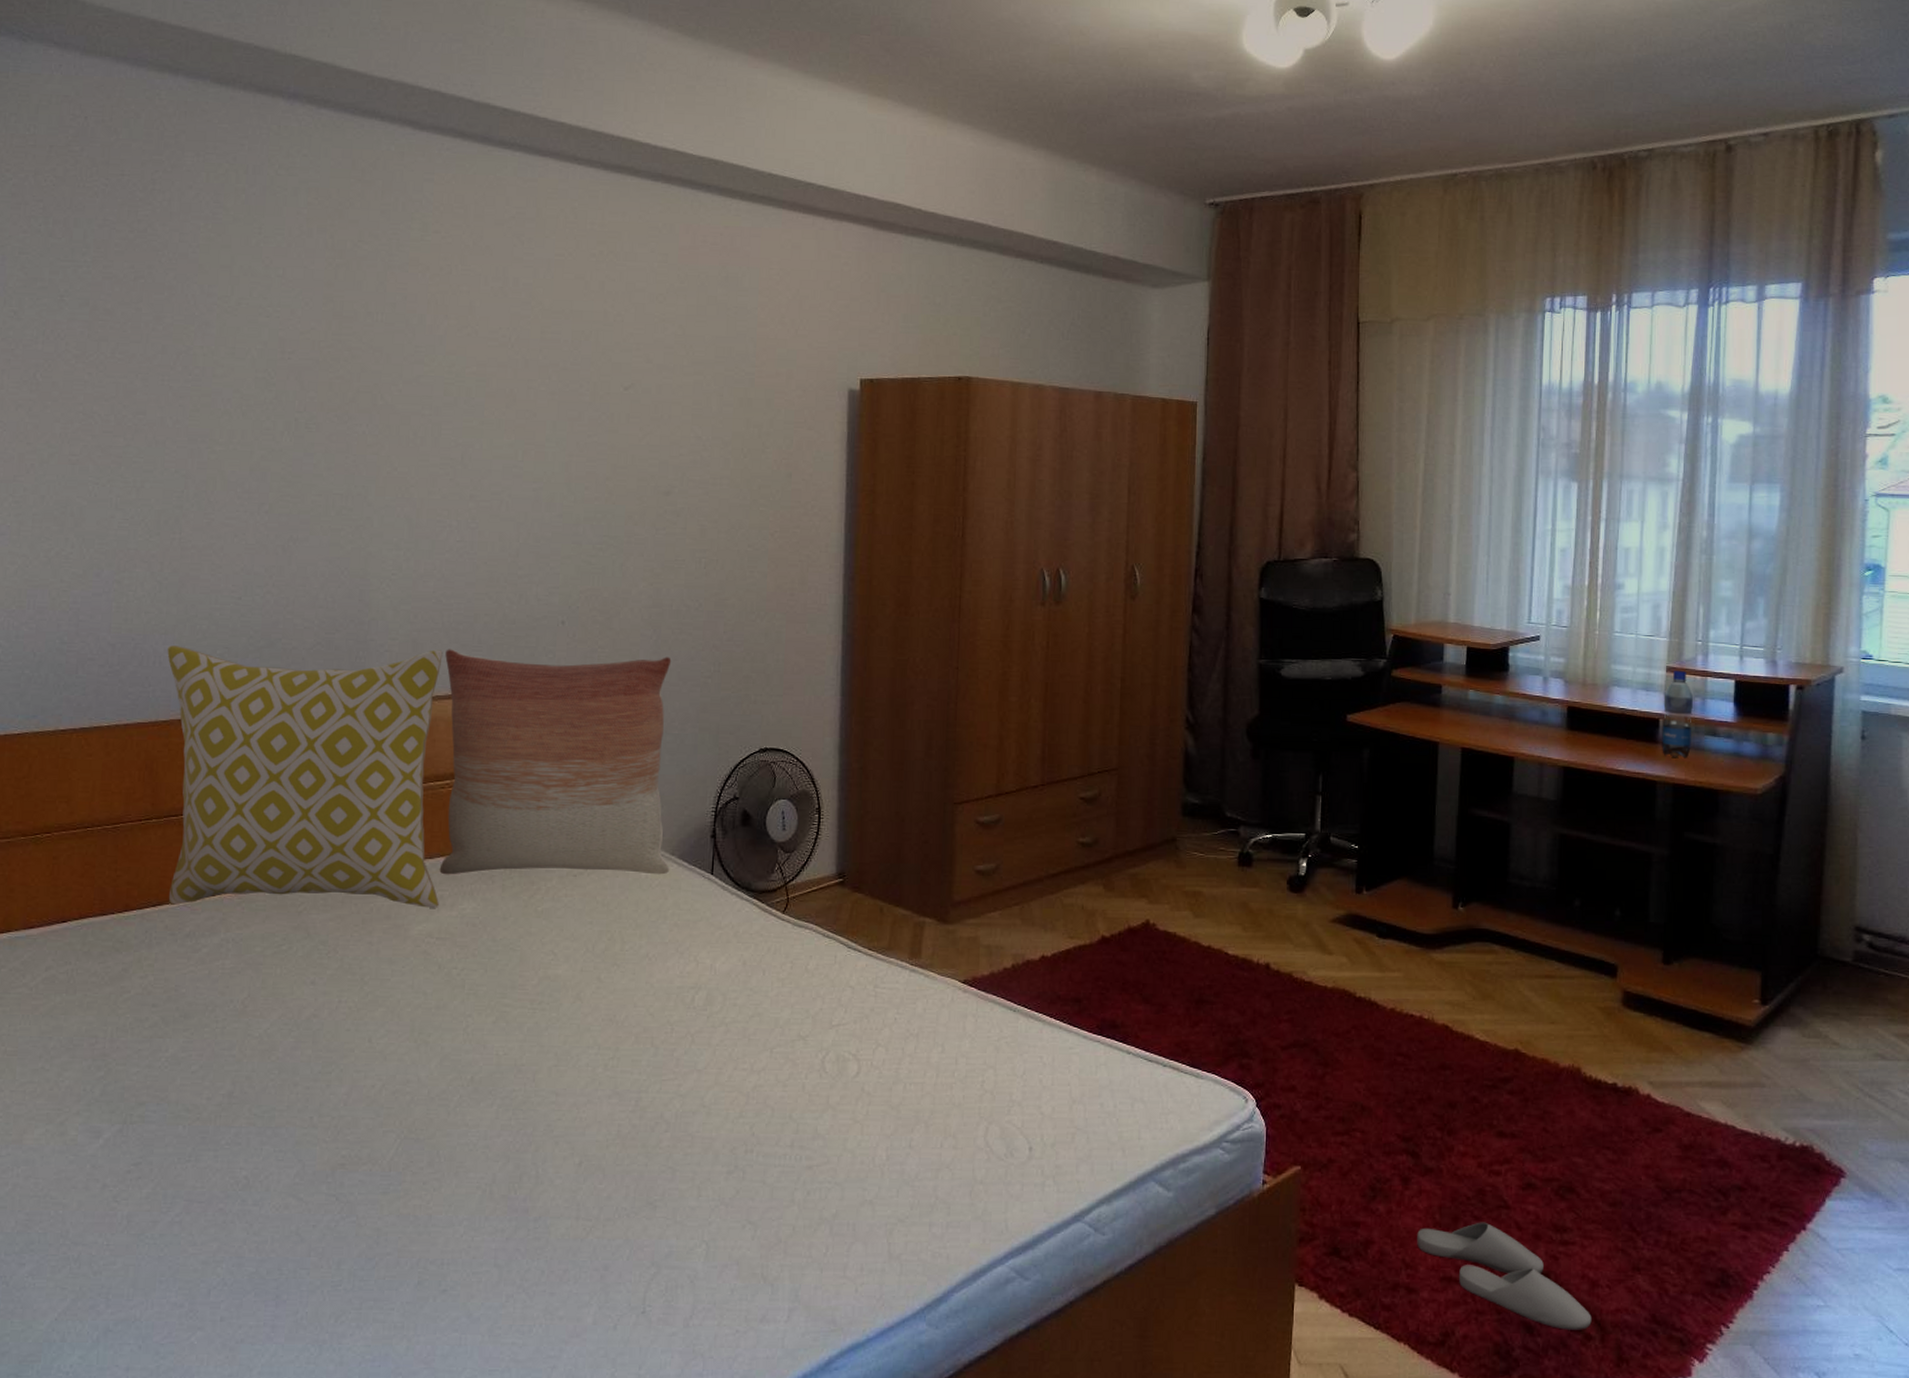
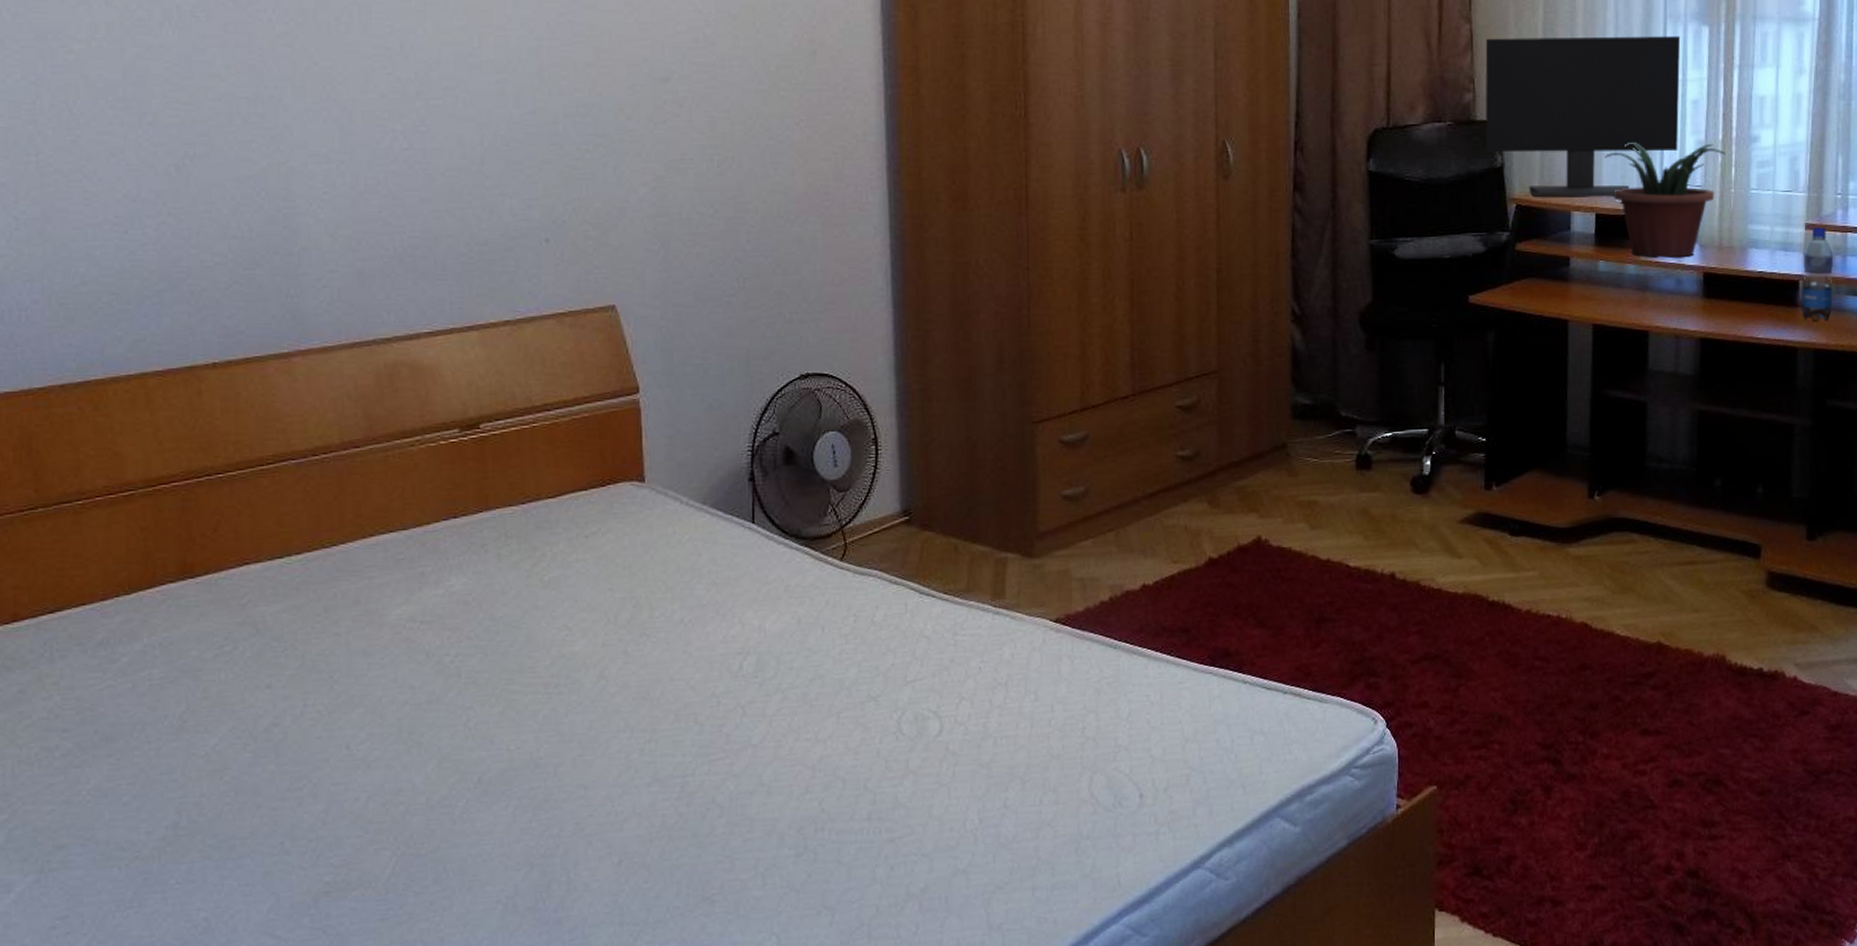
pillow: present [167,646,443,908] -> none [35,281,420,609]
pillow: present [439,649,672,875] -> none [401,274,702,548]
computer monitor: none [1367,485,1551,632] -> present [1485,36,1681,198]
slippers: present [1417,1222,1592,1330] -> none [1561,824,1742,926]
potted plant: none [1476,583,1591,692] -> present [1604,141,1726,258]

